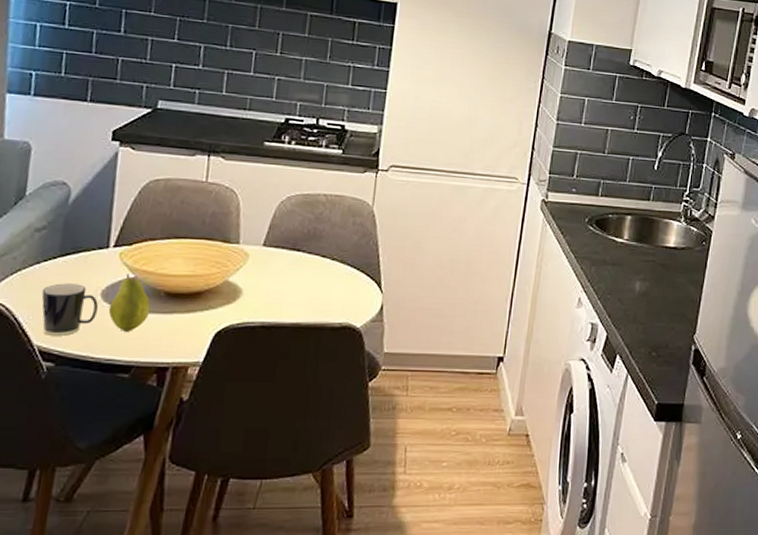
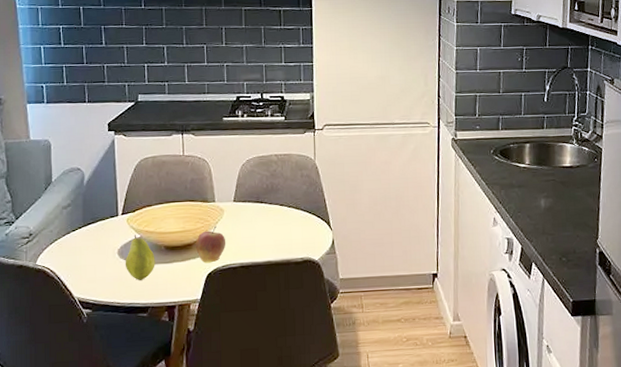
mug: present [41,283,99,336] -> none [74,246,117,288]
apple: none [206,273,247,318] -> present [196,226,226,263]

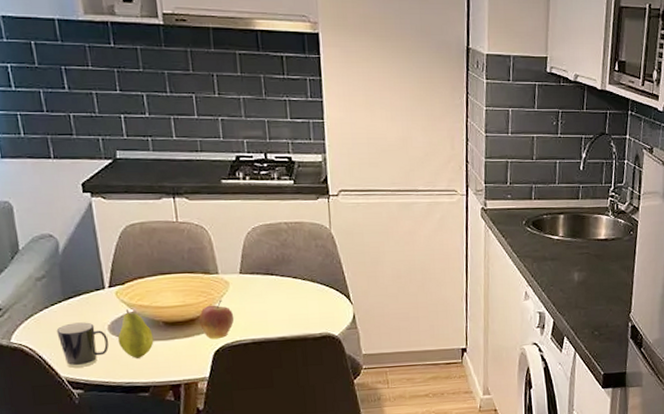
mug: none [74,246,117,288] -> present [56,322,109,368]

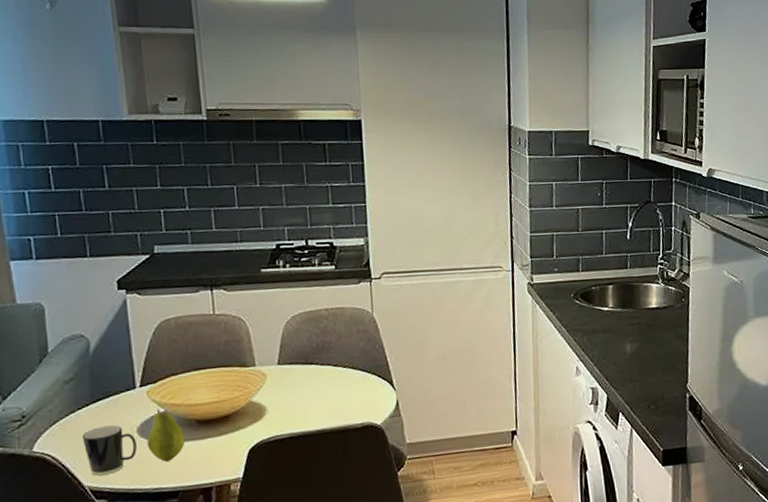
apple: present [199,299,235,340] -> none [234,393,271,437]

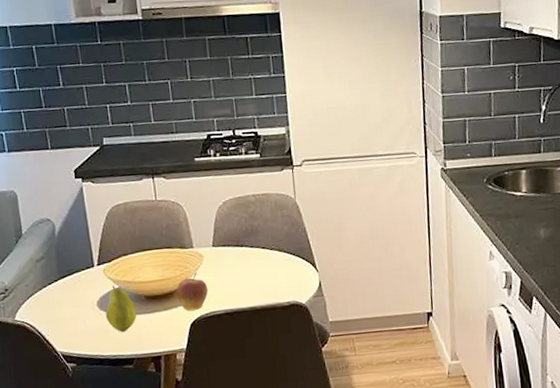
mug: present [82,425,138,476] -> none [53,299,98,342]
apple: none [234,393,271,437] -> present [177,272,209,312]

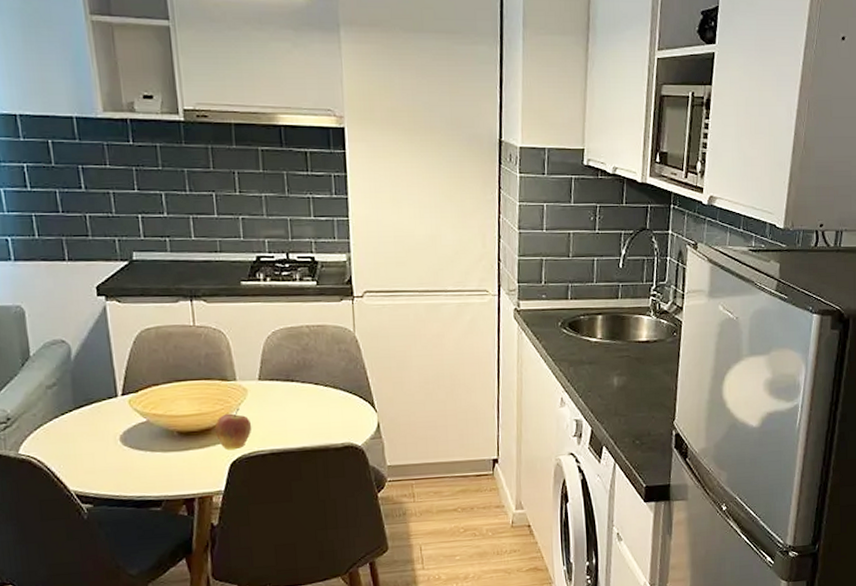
fruit: present [105,284,137,332] -> none [129,417,168,471]

